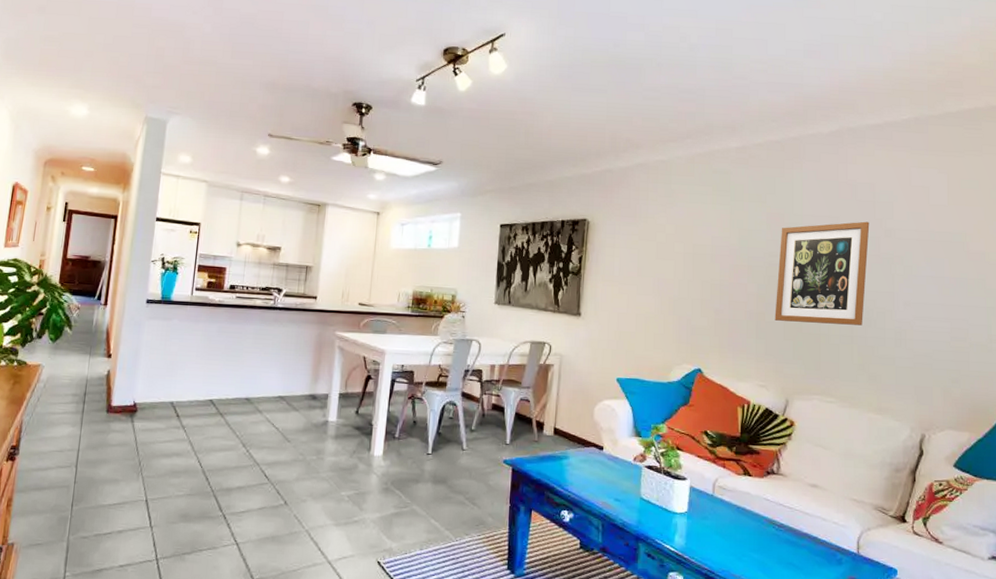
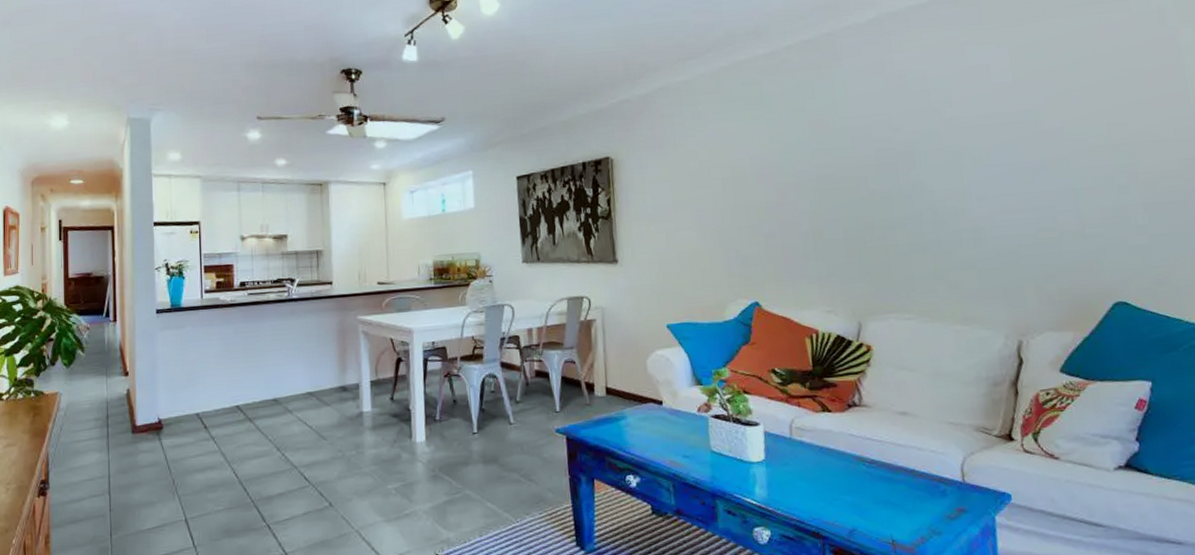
wall art: present [774,221,870,326] -> none [827,113,934,238]

